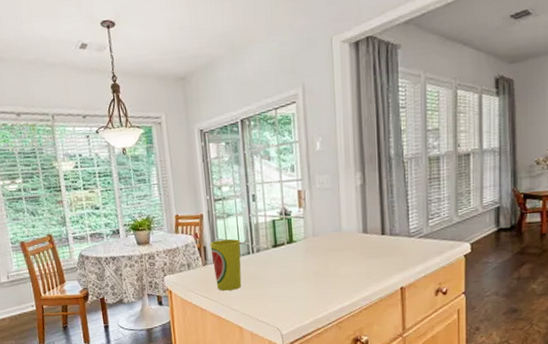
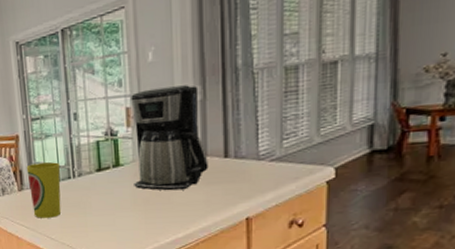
coffee maker: none [302,171,369,265] -> present [131,85,208,191]

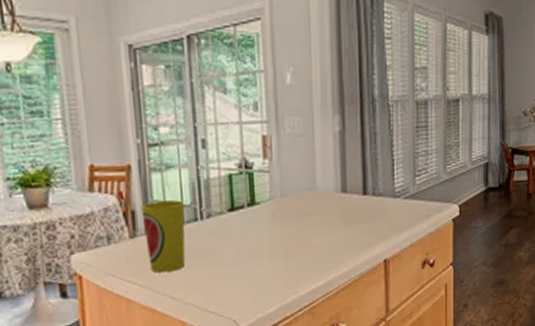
coffee maker: present [131,85,208,191] -> none [268,114,348,233]

